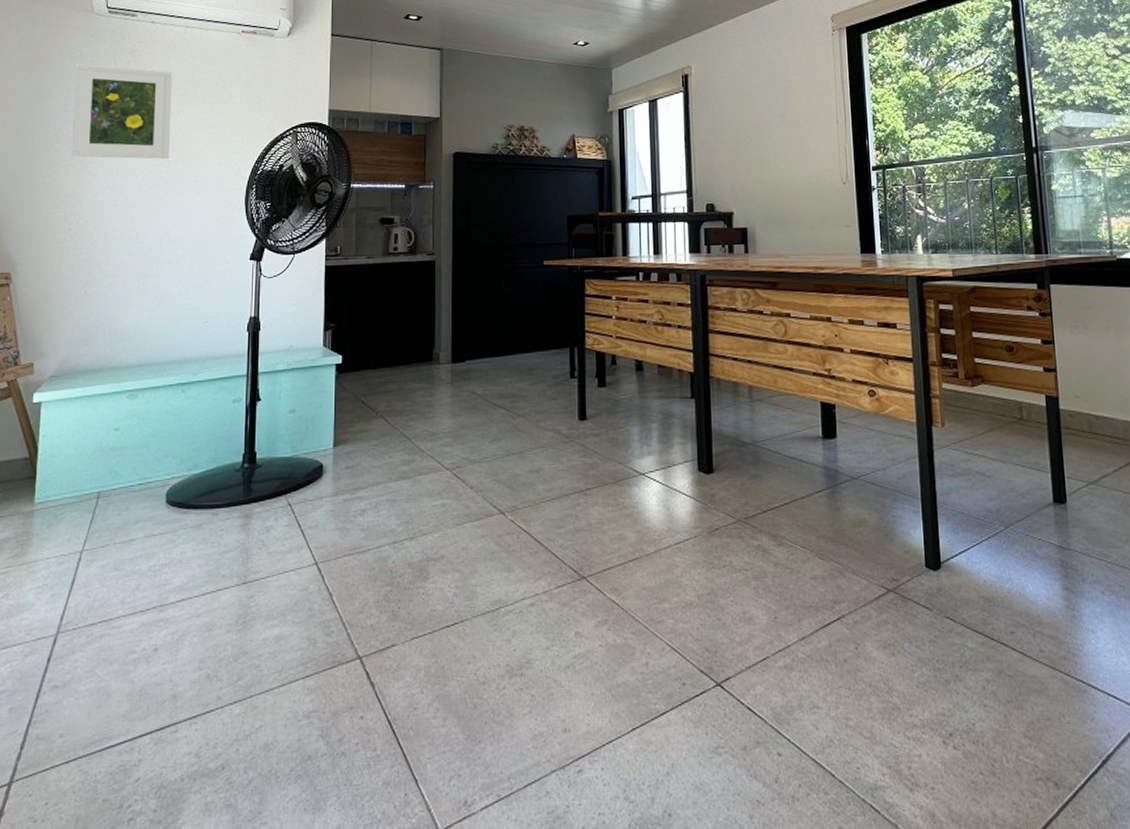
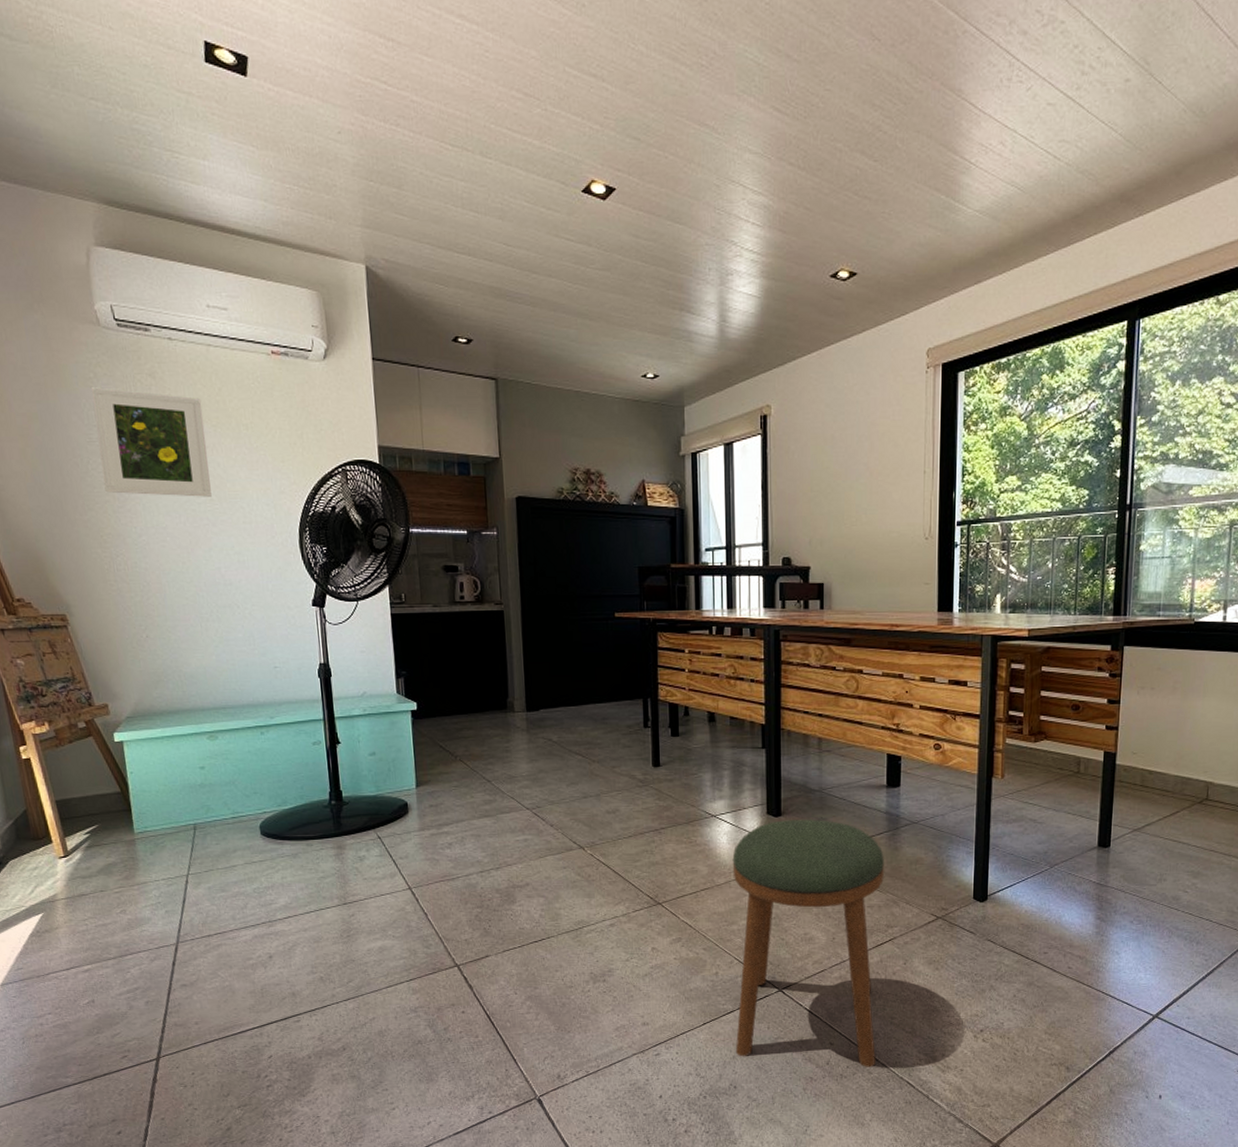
stool: none [662,476,832,786] -> present [732,820,884,1067]

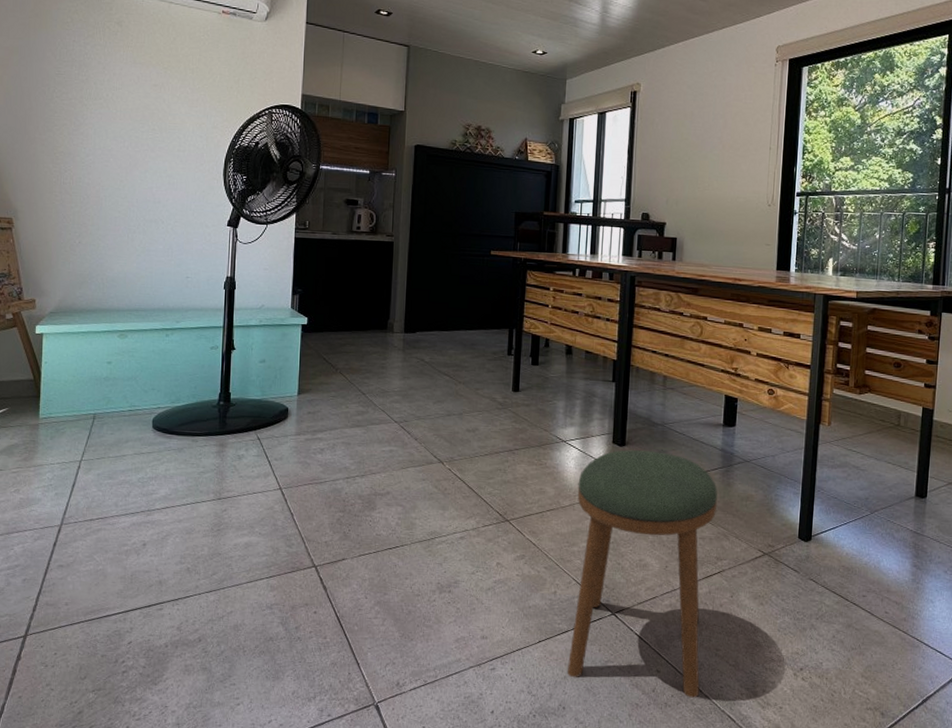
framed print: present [90,386,212,497] -> none [64,29,158,127]

